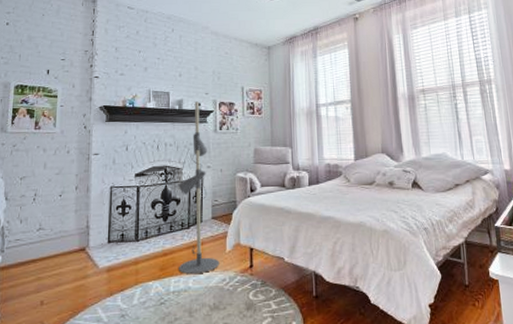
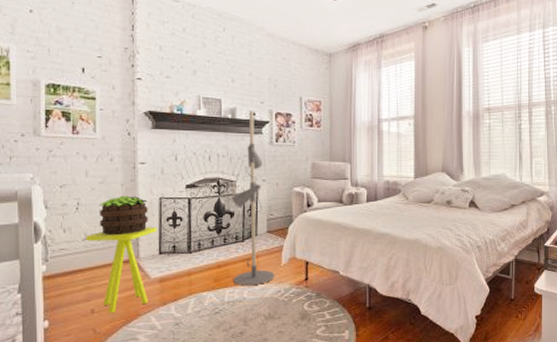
side table: none [41,215,107,304] -> present [86,226,158,313]
potted plant: none [54,185,99,225] -> present [98,195,148,235]

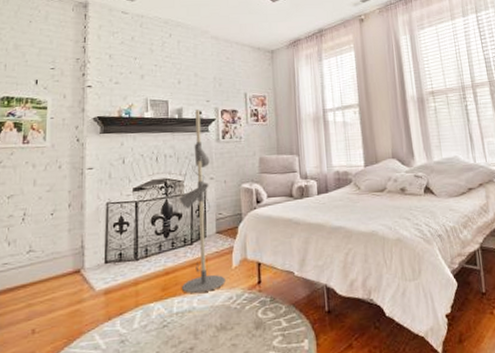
side table: present [86,226,158,313] -> none [31,234,104,332]
potted plant: present [98,195,148,235] -> none [45,202,95,246]

